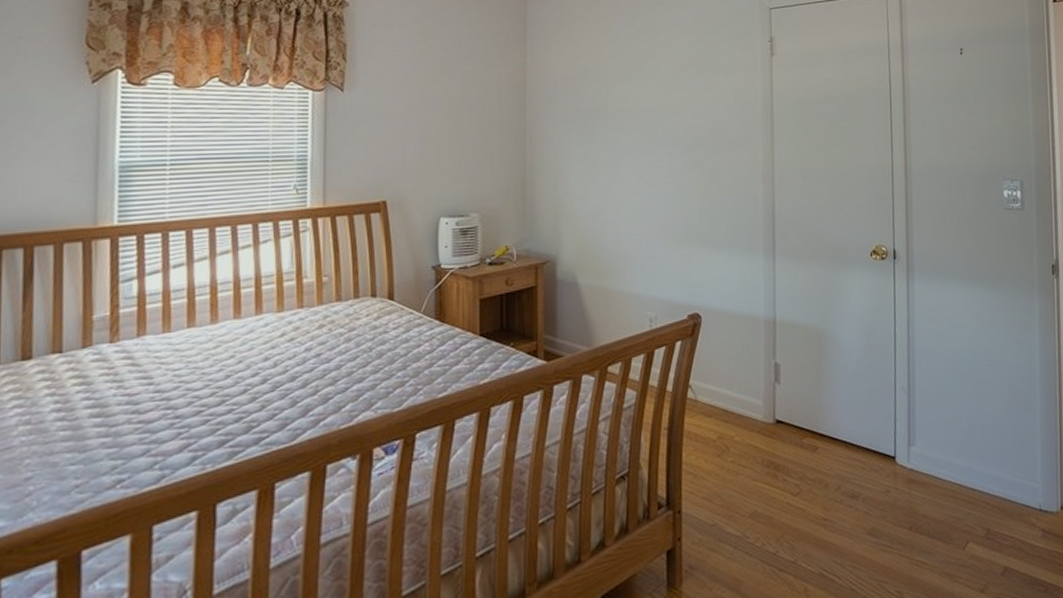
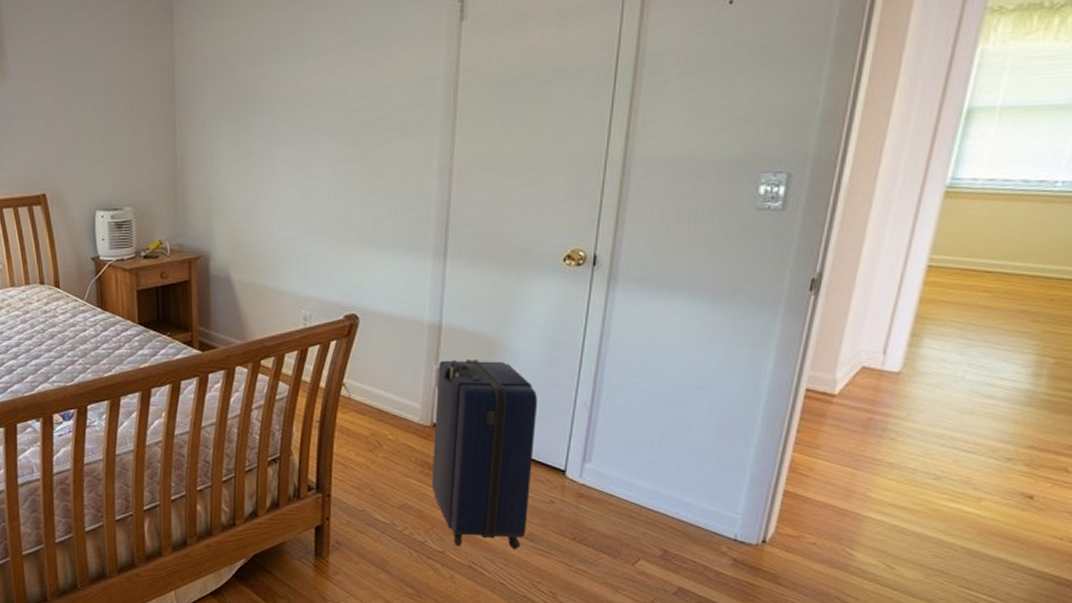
suitcase: none [775,351,869,553] -> present [431,360,538,549]

